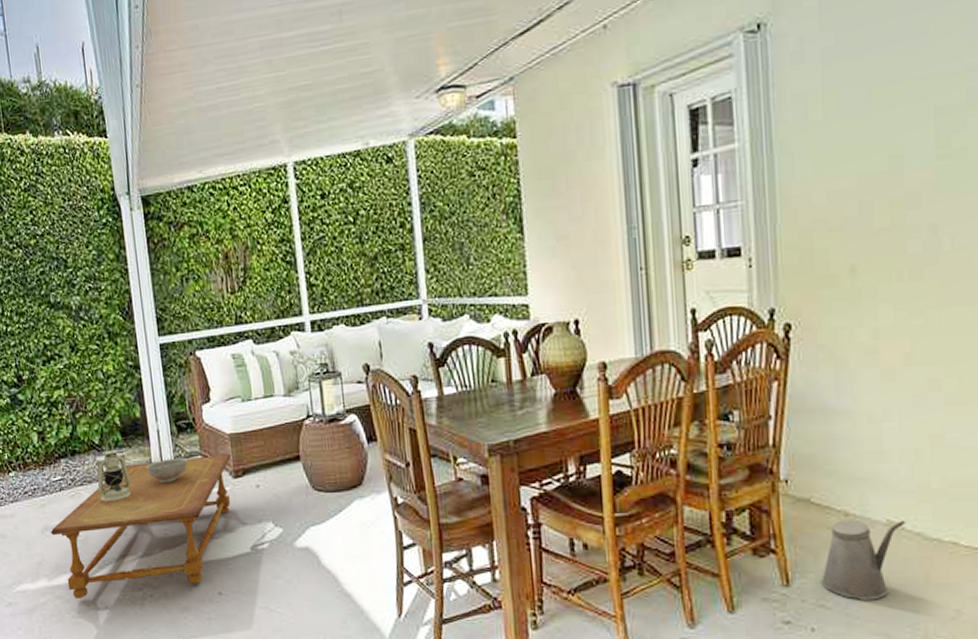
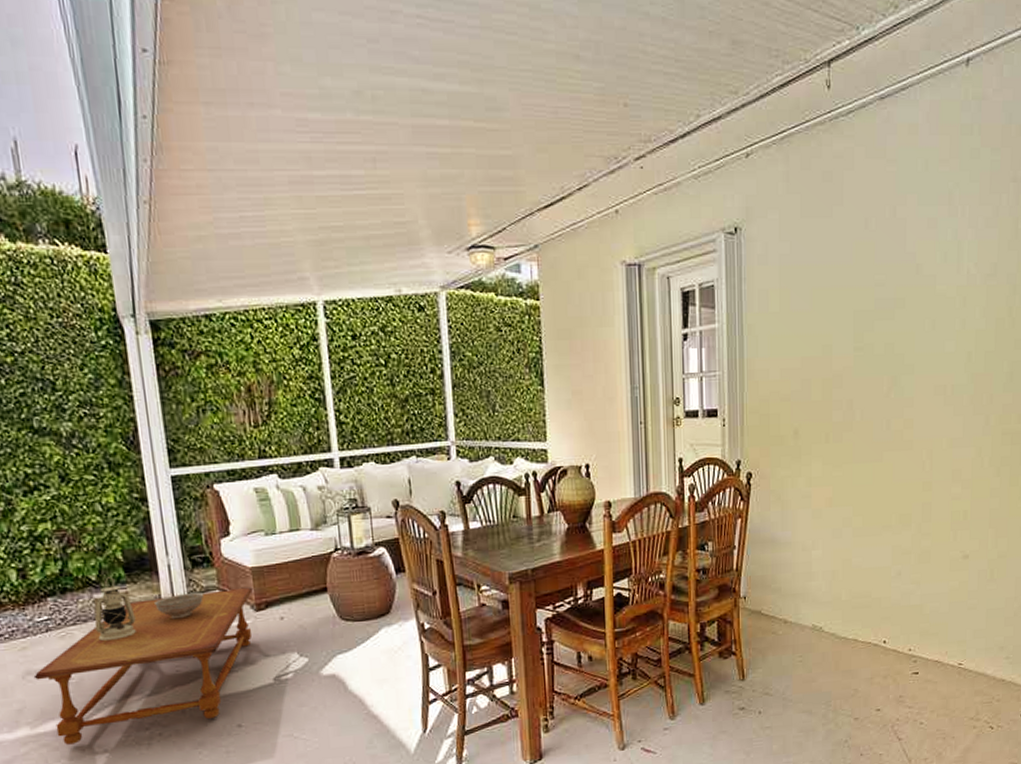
watering can: present [822,520,906,600] -> none [767,624,824,687]

